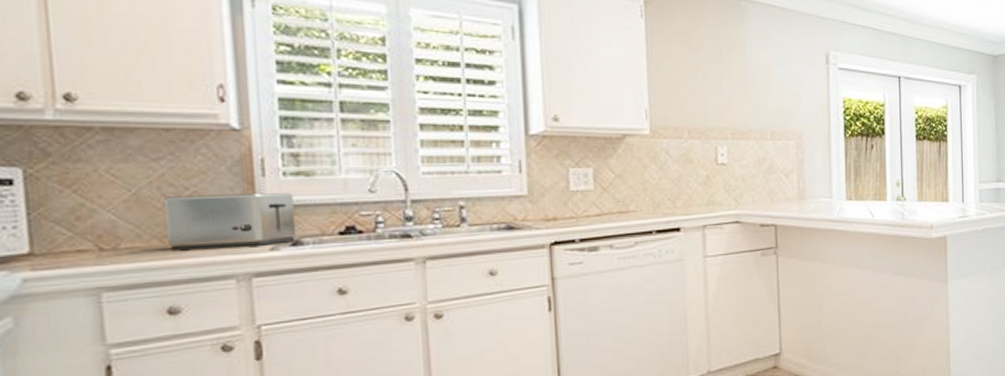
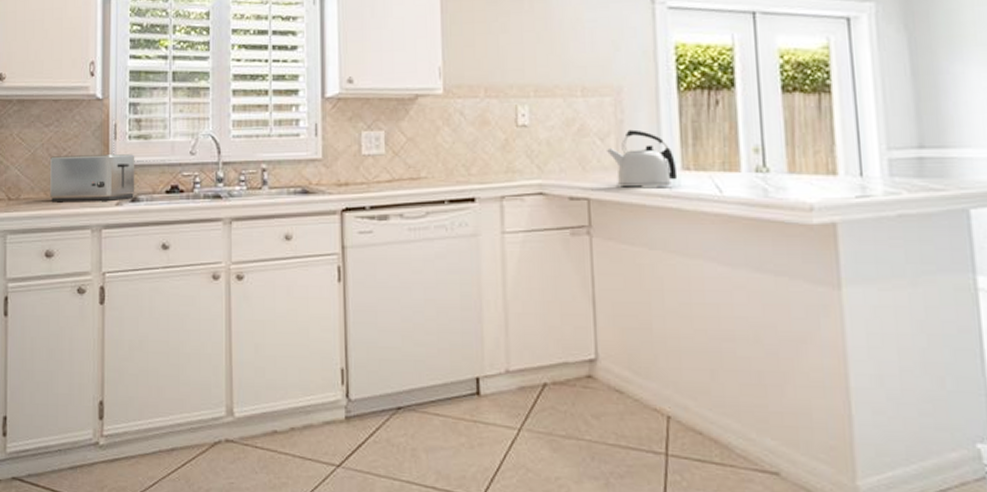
kettle: none [789,168,843,216] -> present [606,129,678,189]

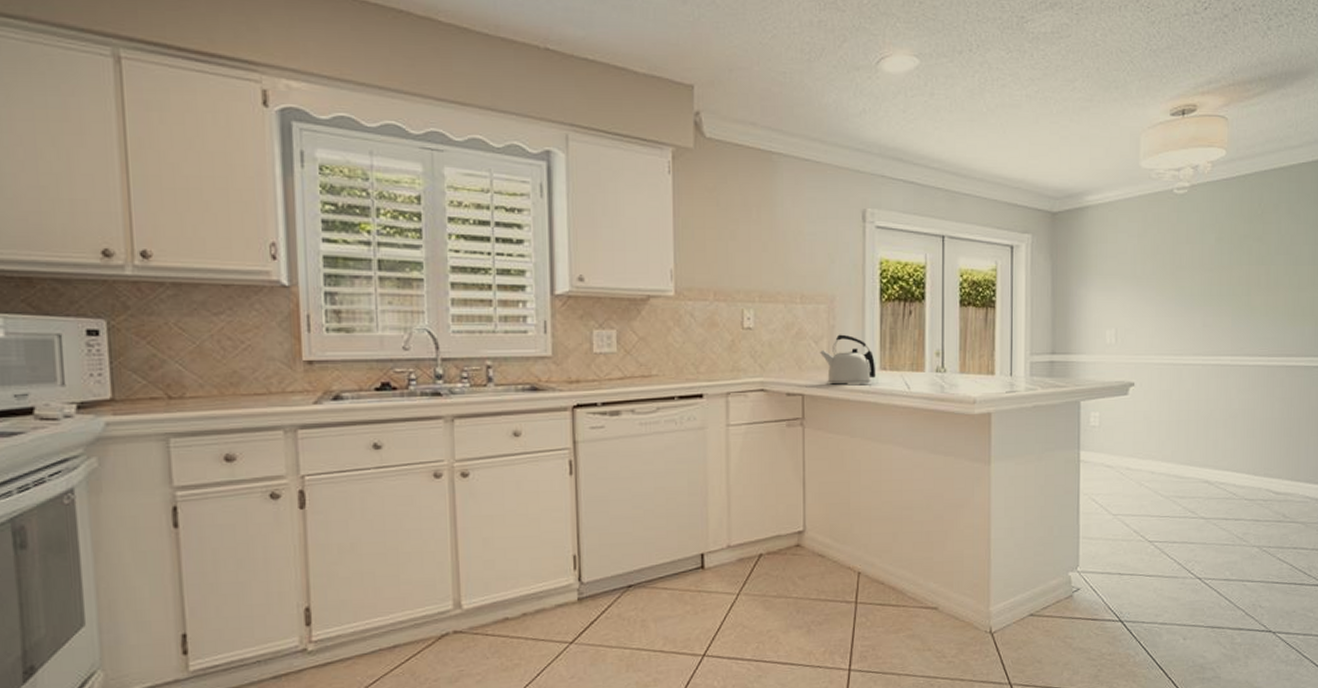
toaster: present [50,154,135,204] -> none [224,348,337,403]

